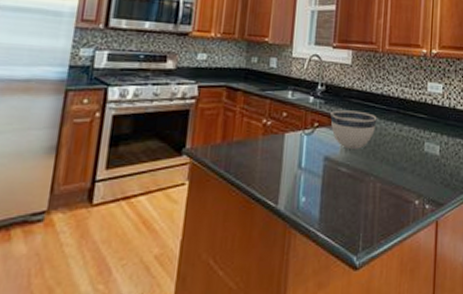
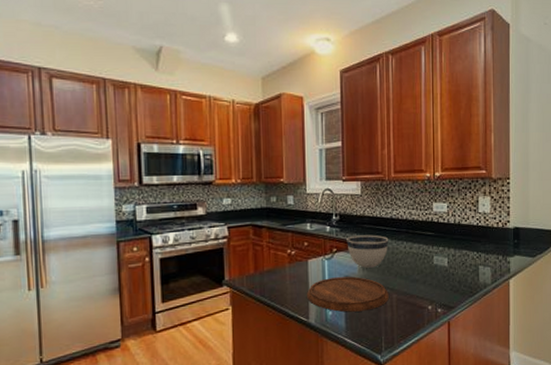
cutting board: none [279,157,372,200] -> present [307,276,389,312]

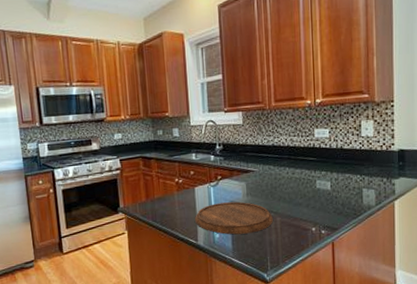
bowl: present [346,234,389,268] -> none [230,162,271,194]

